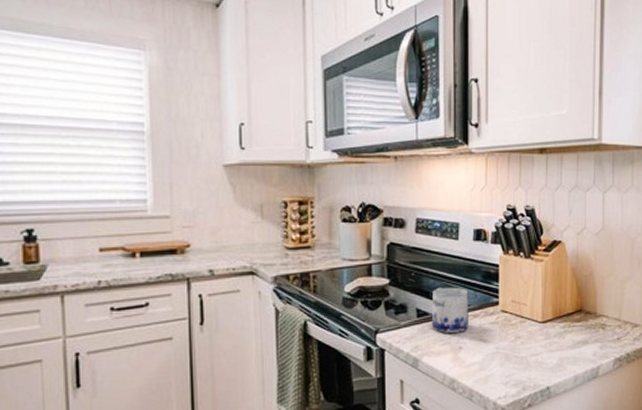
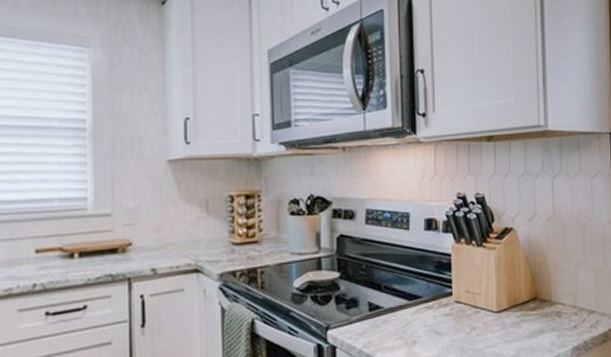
mug: present [432,287,469,333] -> none [384,278,422,327]

